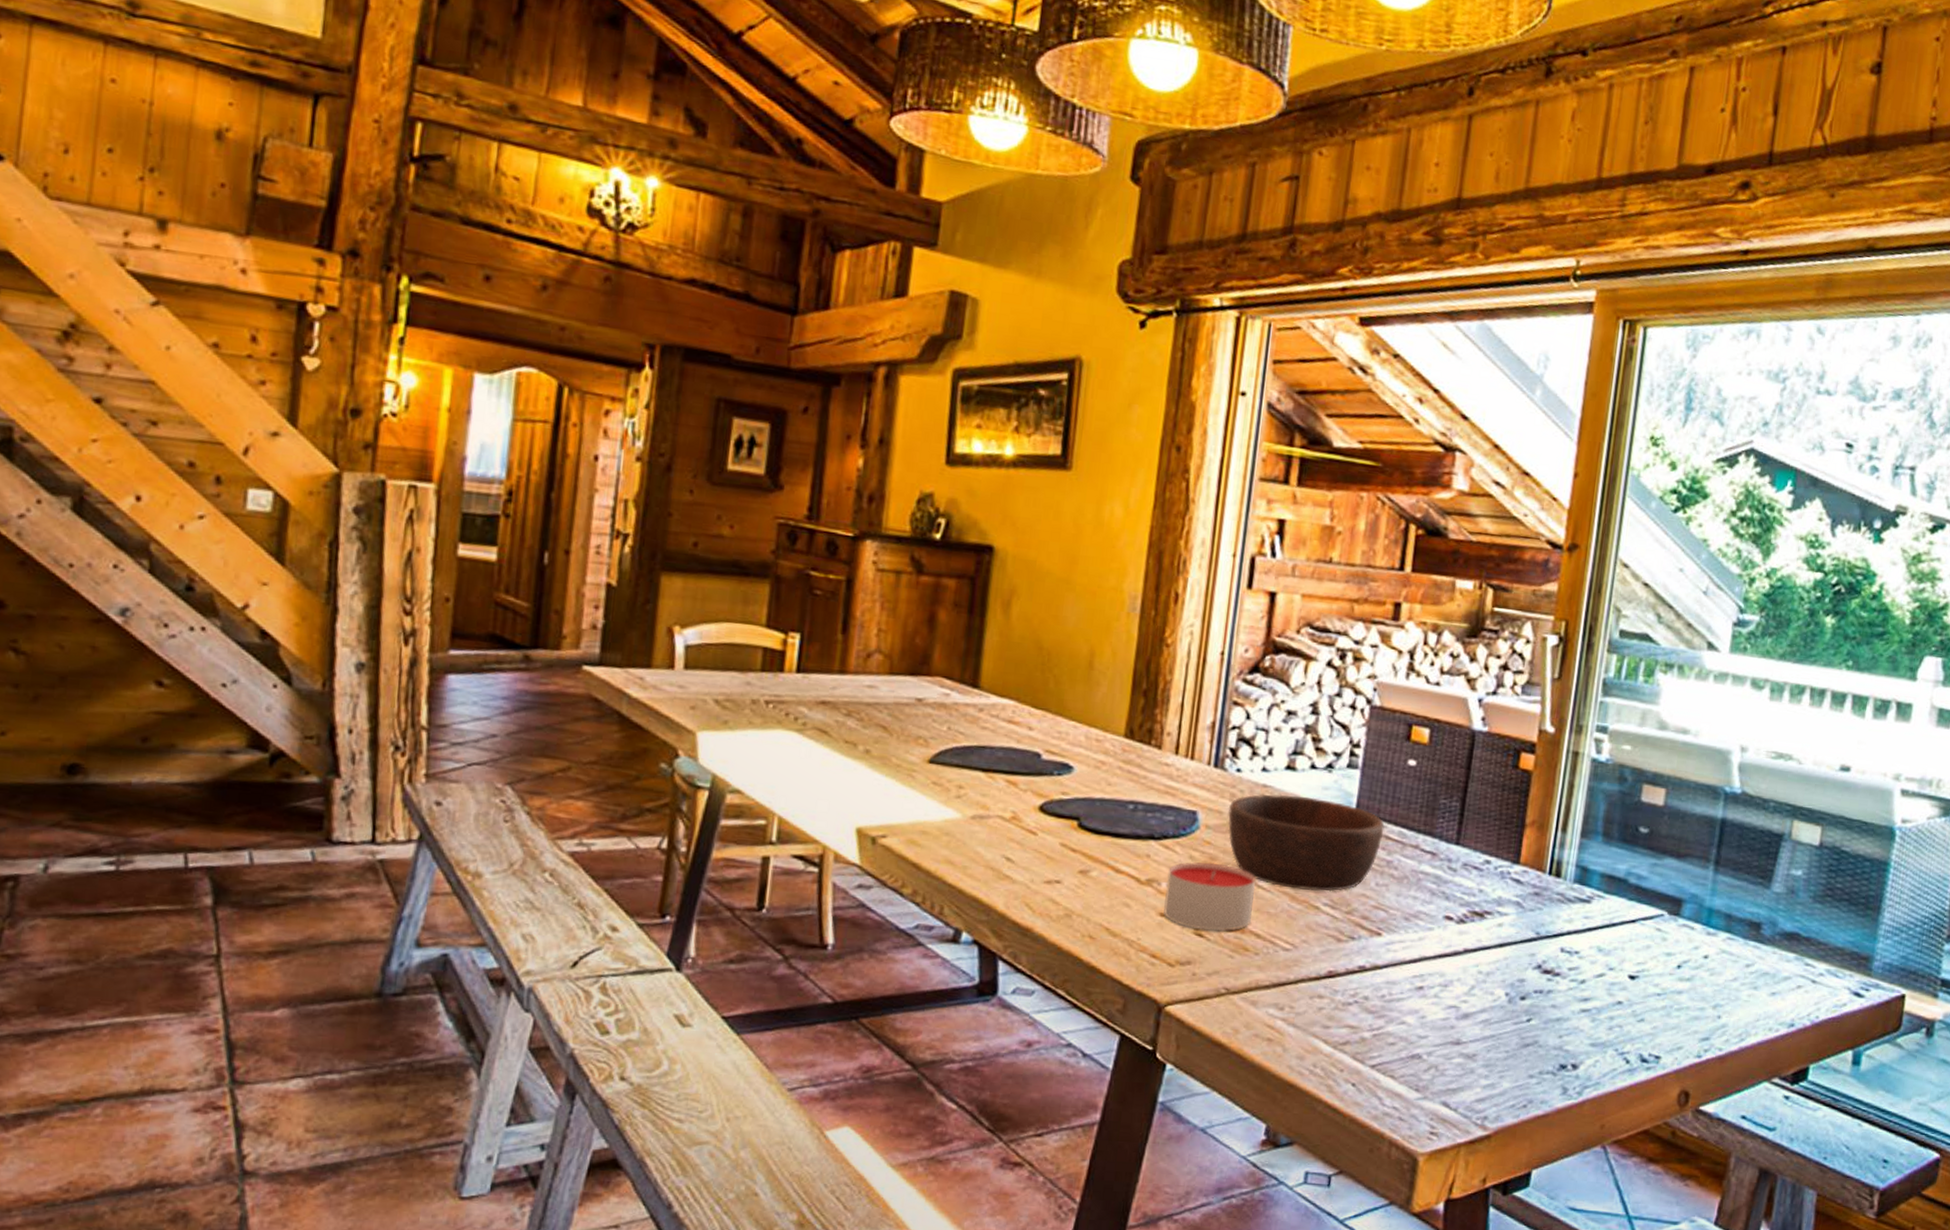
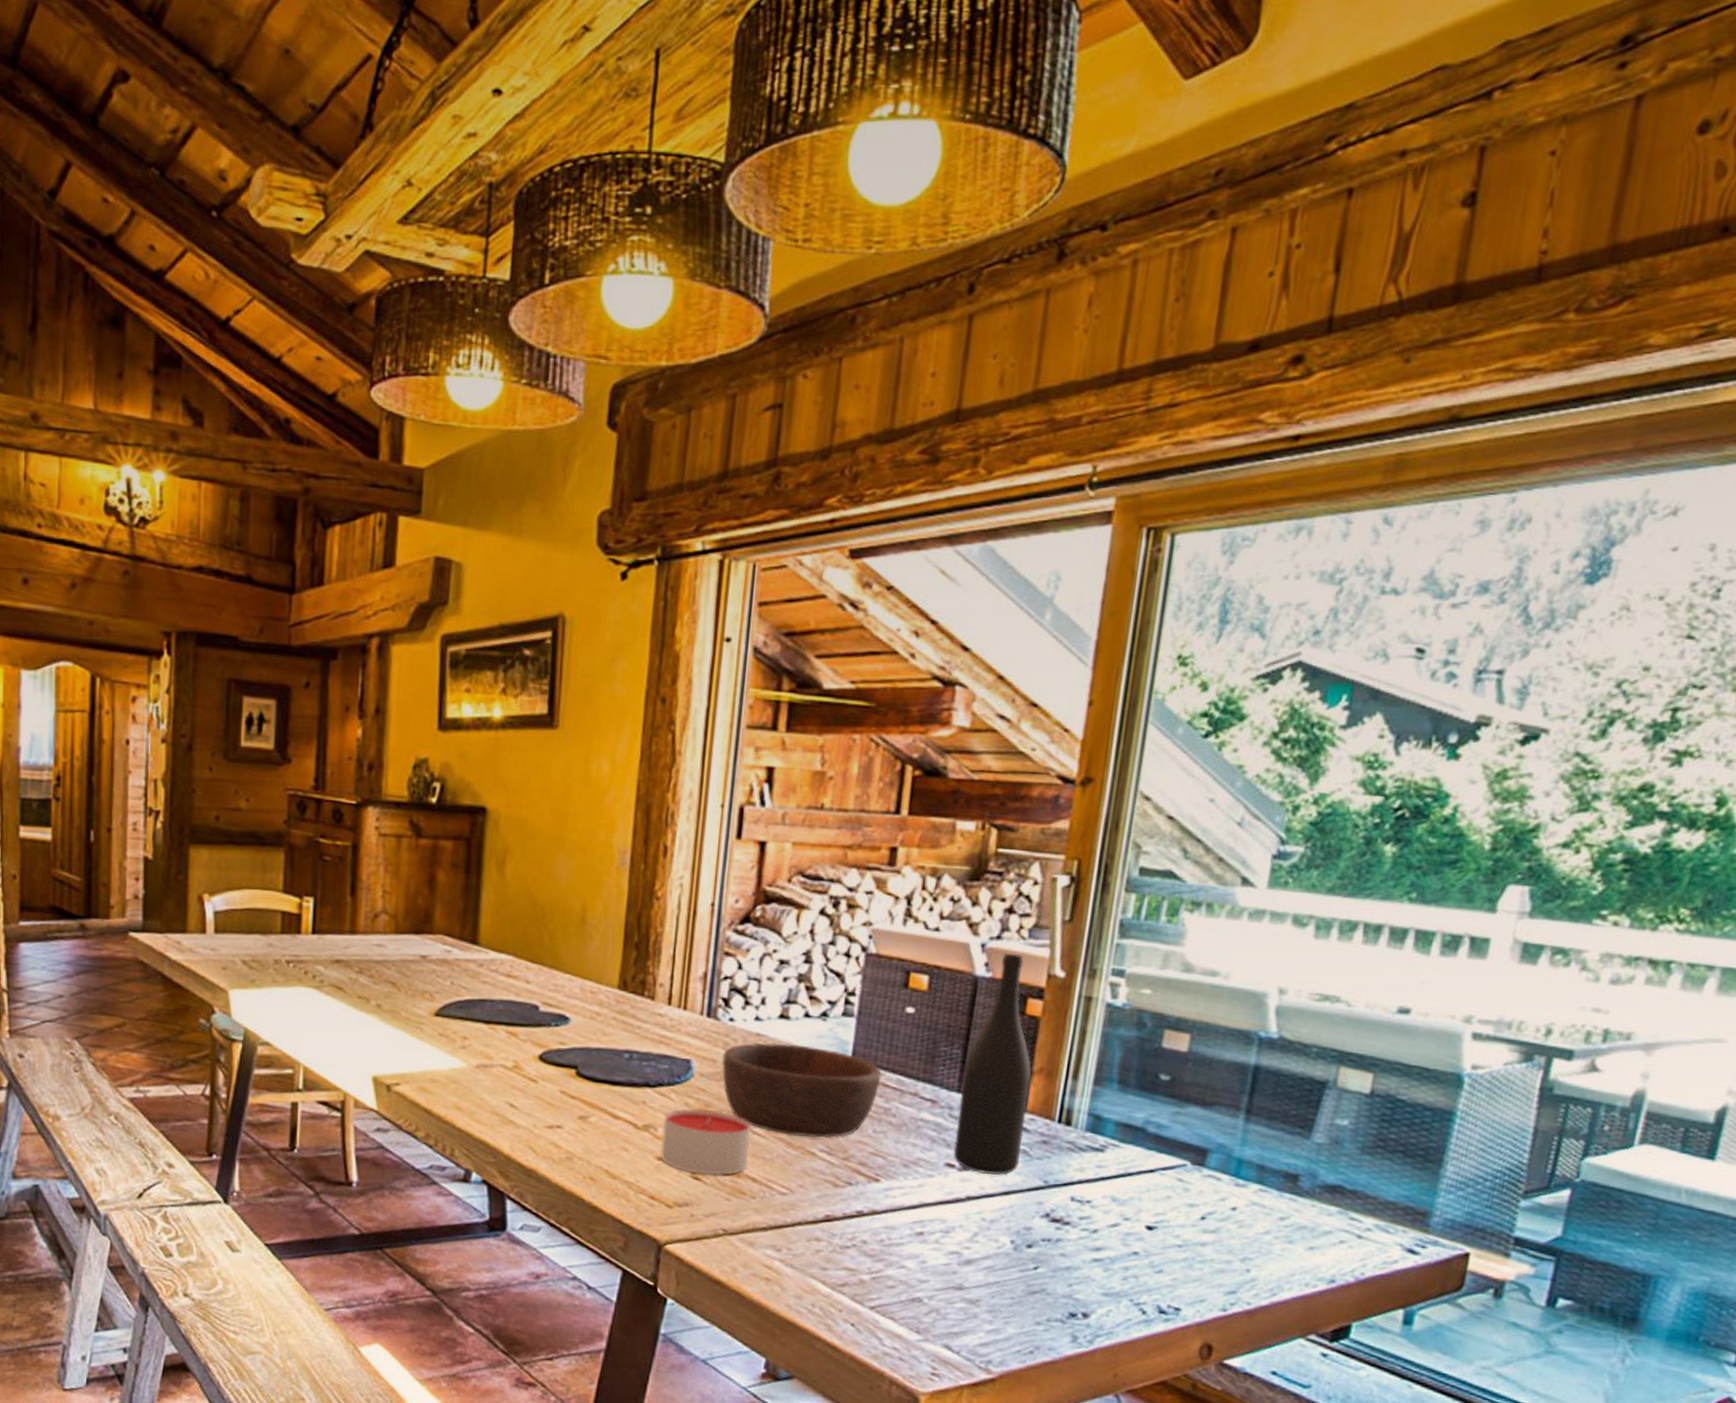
wine bottle: none [1451,707,1525,927] -> present [953,952,1032,1175]

